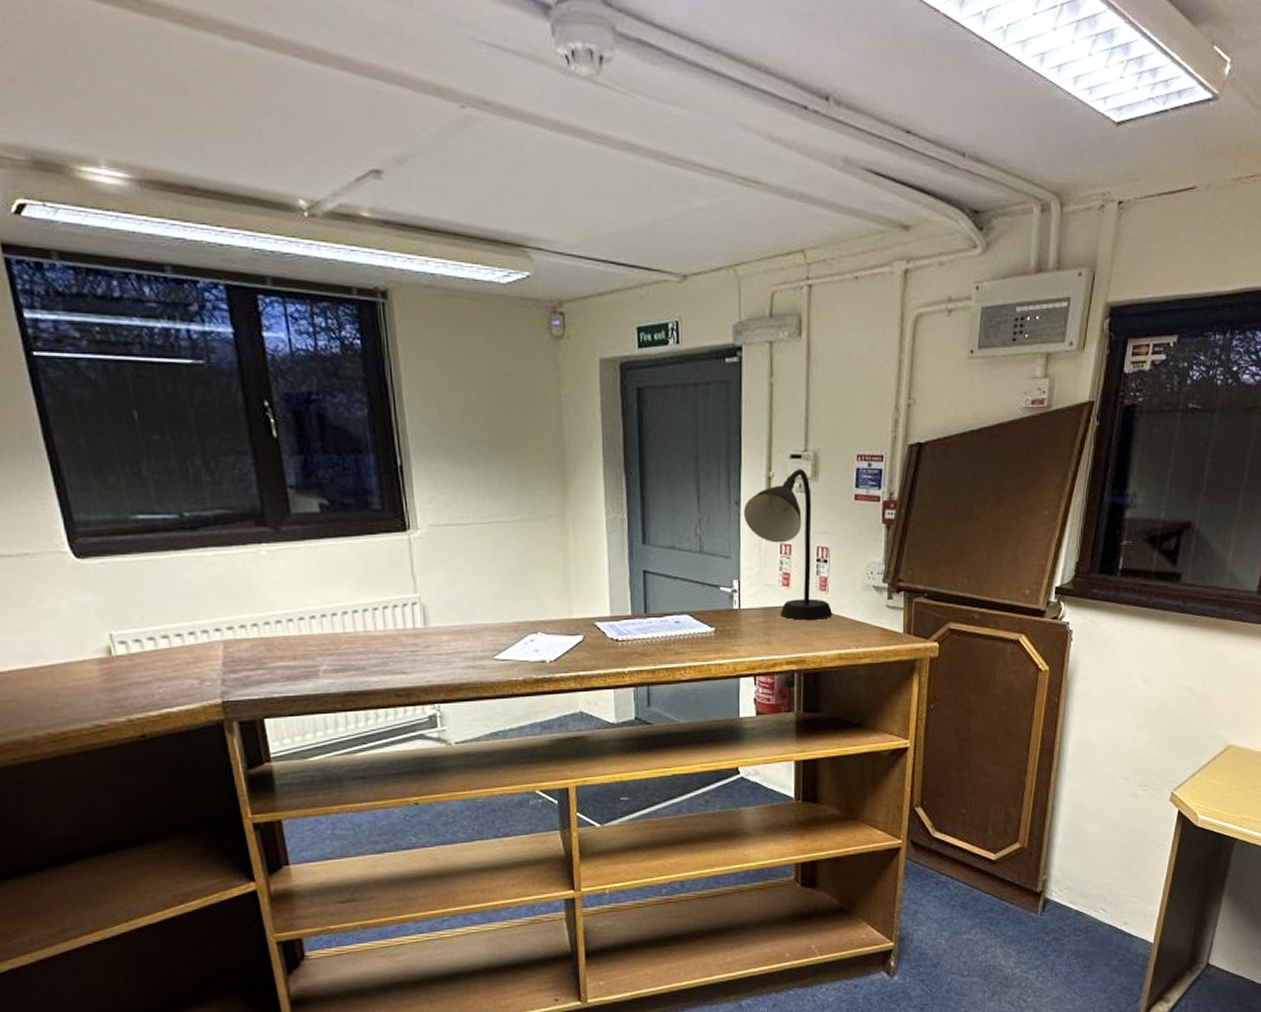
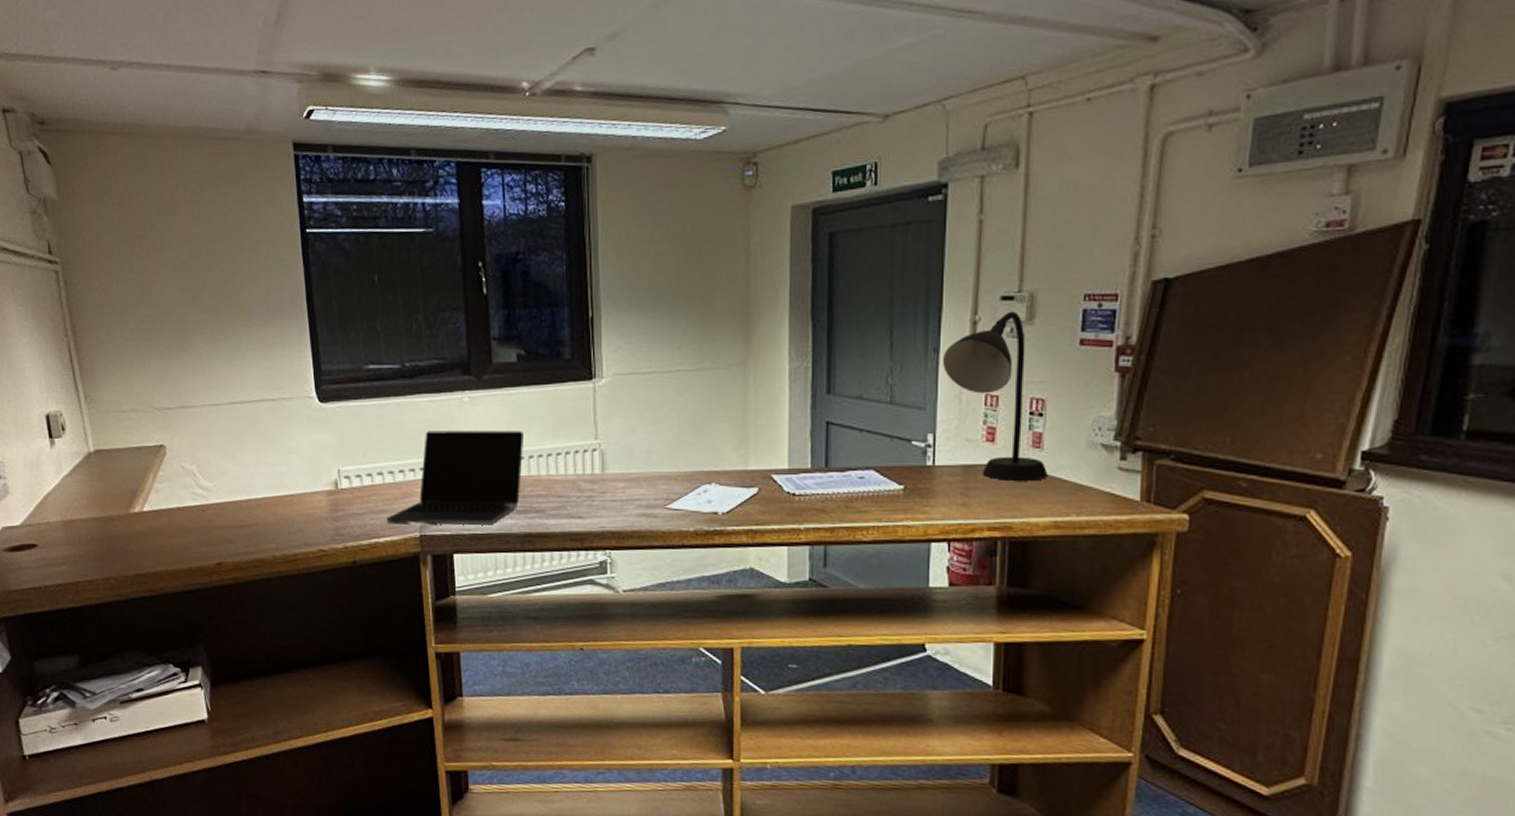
laptop: none [178,586,336,690] -> present [386,431,523,525]

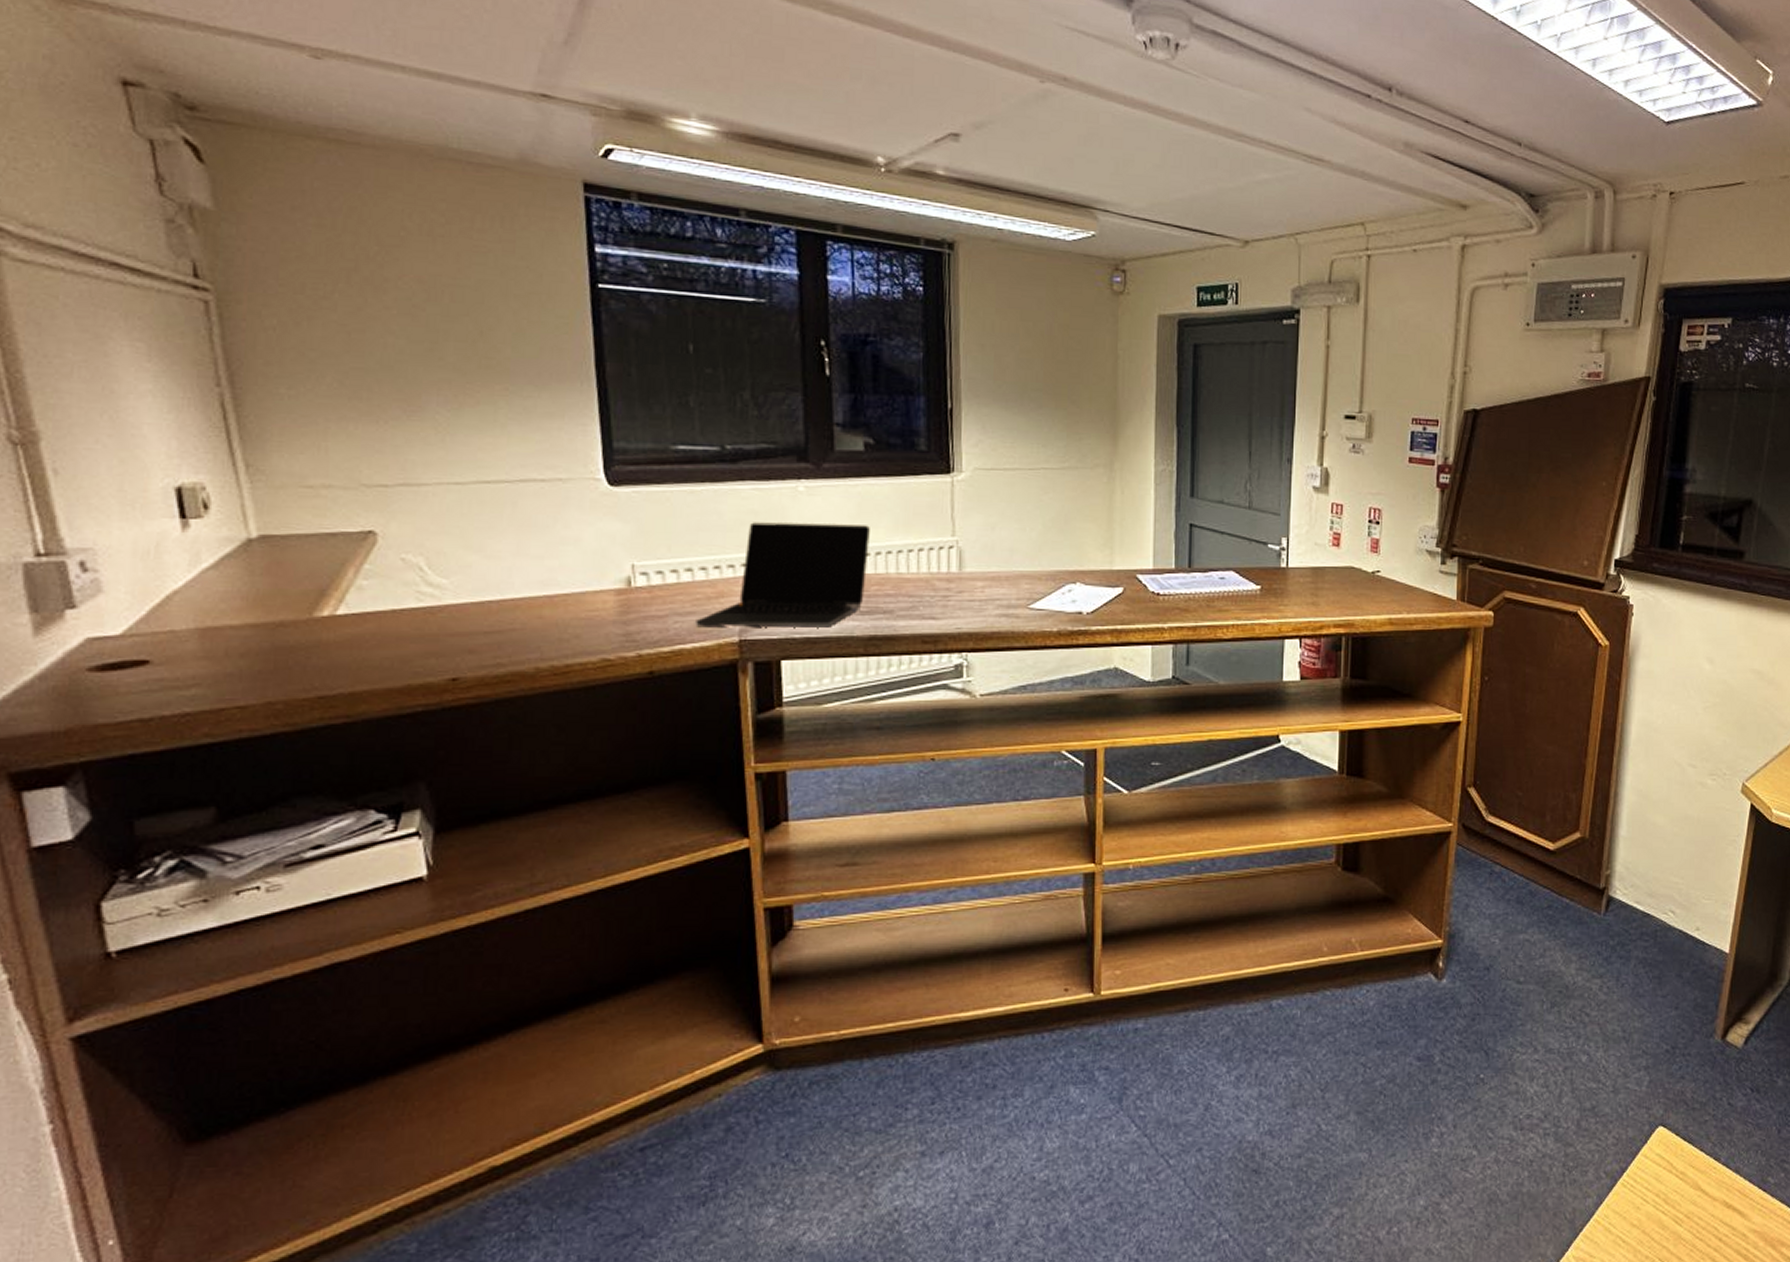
desk lamp: present [942,311,1049,481] -> none [1294,429,1384,582]

